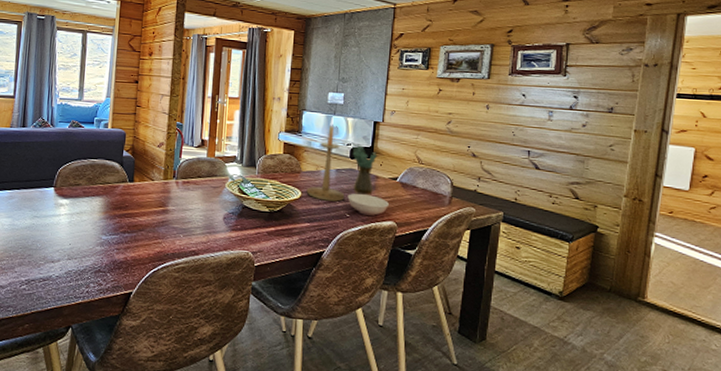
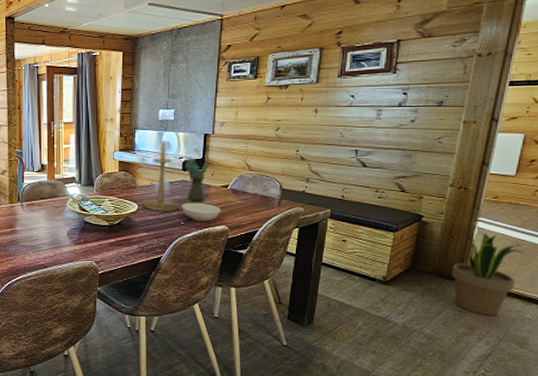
potted plant: none [630,249,705,344] -> present [451,233,525,316]

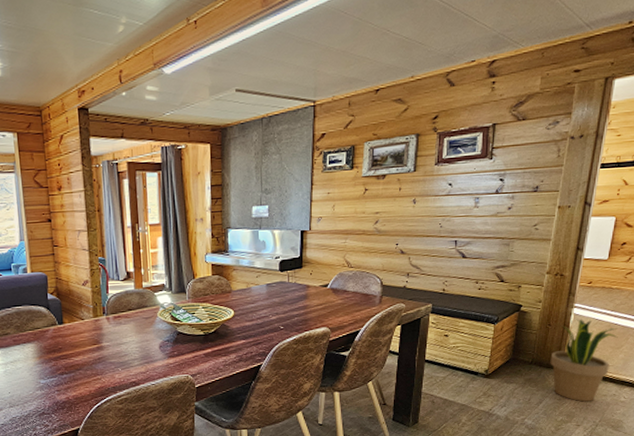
candlestick: present [142,133,179,211] -> none [239,232,278,317]
bowl: present [181,202,221,223] -> none [280,304,321,326]
vase: present [184,155,208,204] -> none [281,255,306,307]

